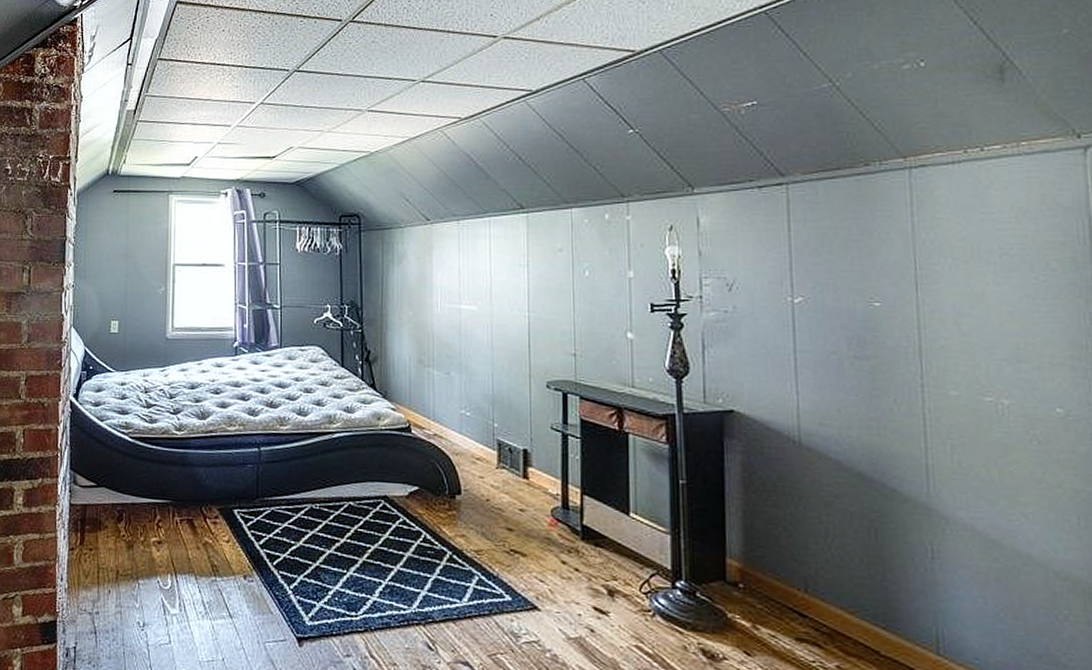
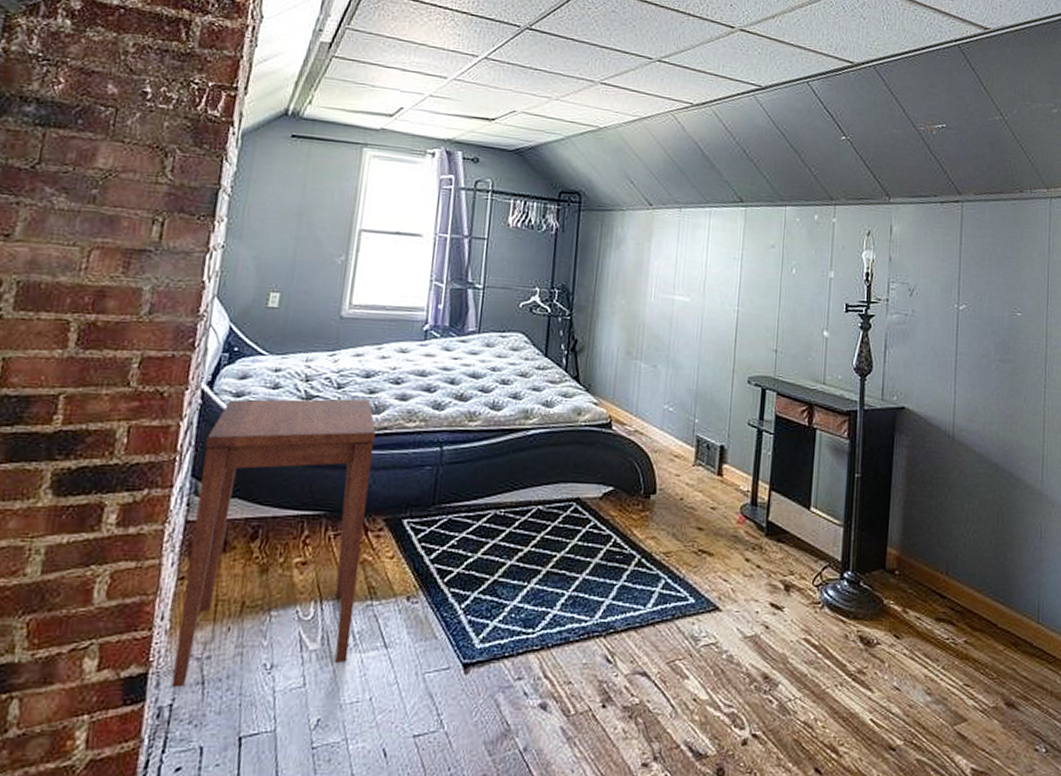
side table: none [74,407,204,635] -> present [171,398,376,688]

